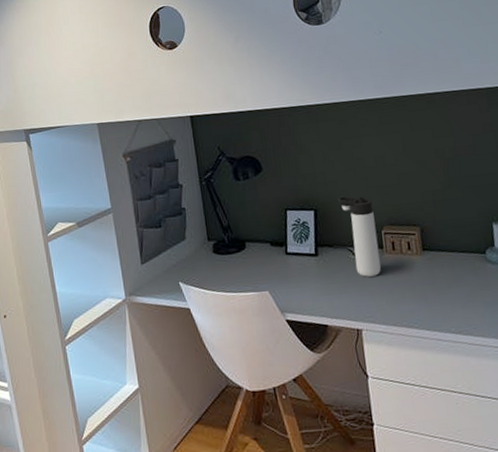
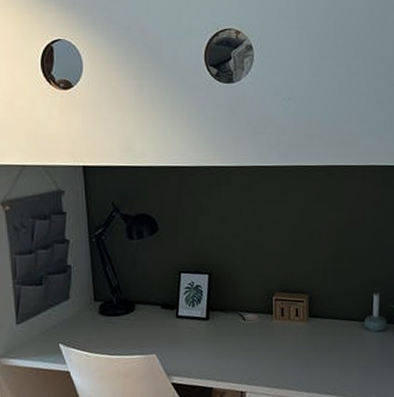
thermos bottle: present [338,196,381,277] -> none [234,261,269,342]

